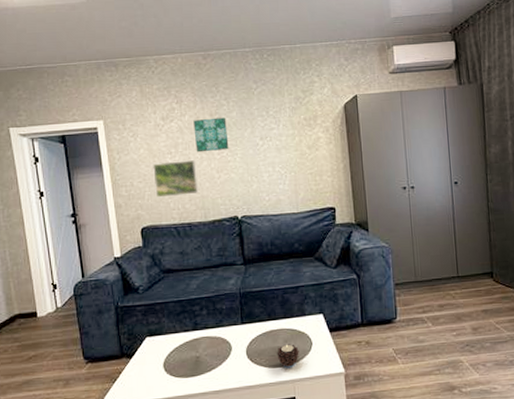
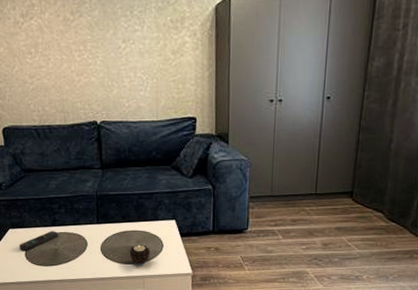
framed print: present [153,159,199,198] -> none [13,60,59,99]
remote control: none [157,336,200,362] -> present [19,231,58,251]
wall art: present [193,117,229,153] -> none [54,16,90,54]

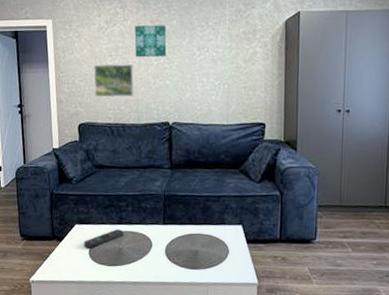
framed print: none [13,60,59,99] -> present [94,63,135,97]
wall art: none [54,16,90,54] -> present [134,25,167,58]
candle: present [129,244,150,266] -> none [194,249,216,272]

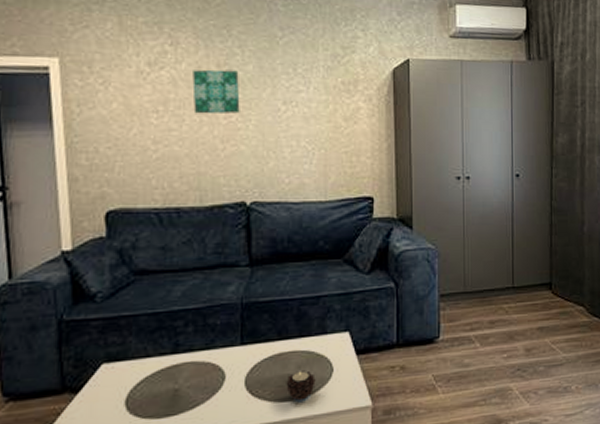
remote control: present [84,229,124,248] -> none [117,361,181,397]
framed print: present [94,63,135,97] -> none [129,122,194,171]
candle: none [194,249,216,272] -> present [286,370,316,403]

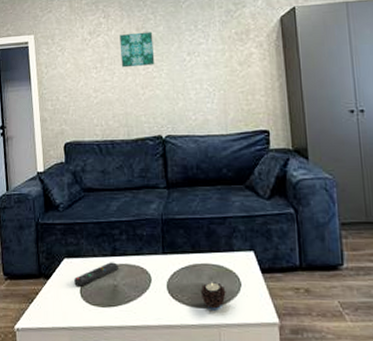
remote control: none [117,361,181,397] -> present [74,262,118,286]

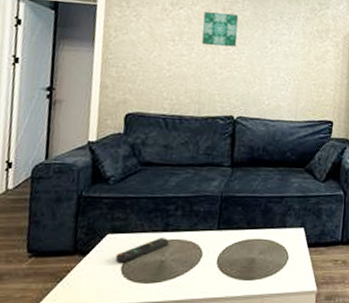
candle: present [200,282,226,311] -> none [249,256,274,282]

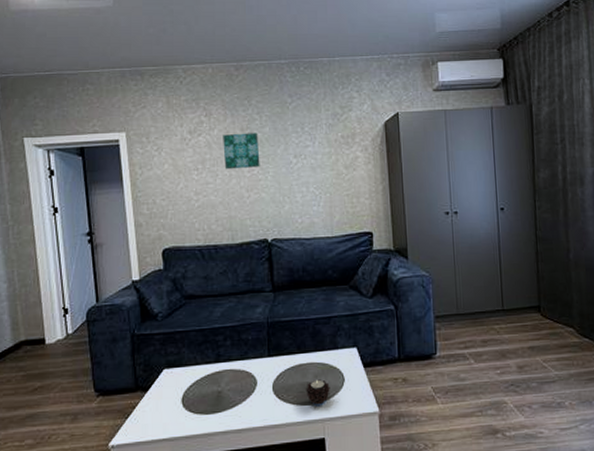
remote control: present [116,238,169,263] -> none [175,368,223,396]
candle: none [249,256,274,282] -> present [306,379,330,407]

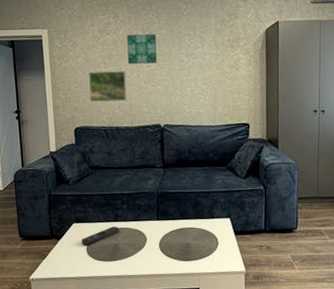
remote control: none [175,368,223,396] -> present [82,226,120,245]
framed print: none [178,176,226,217] -> present [88,70,128,102]
candle: present [306,379,330,407] -> none [186,241,206,263]

